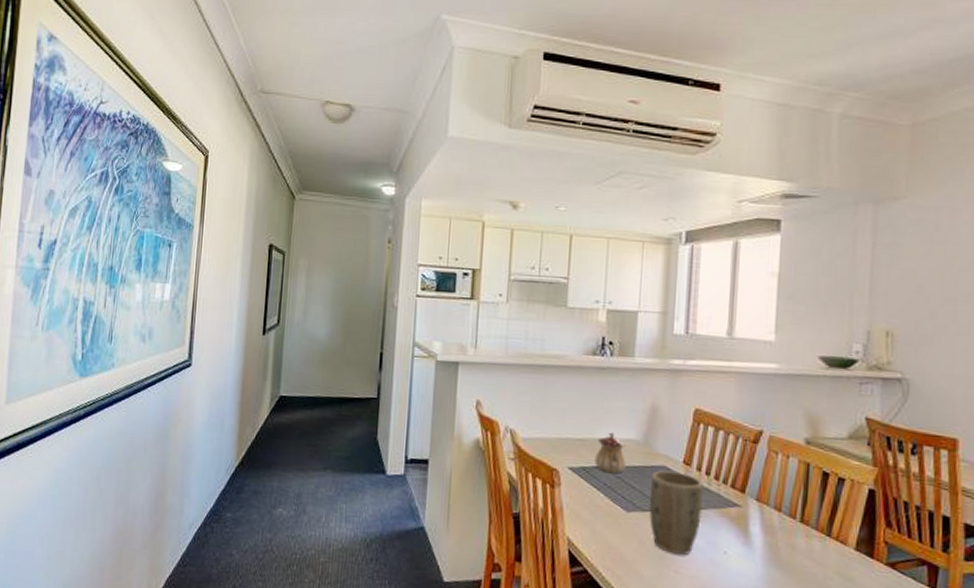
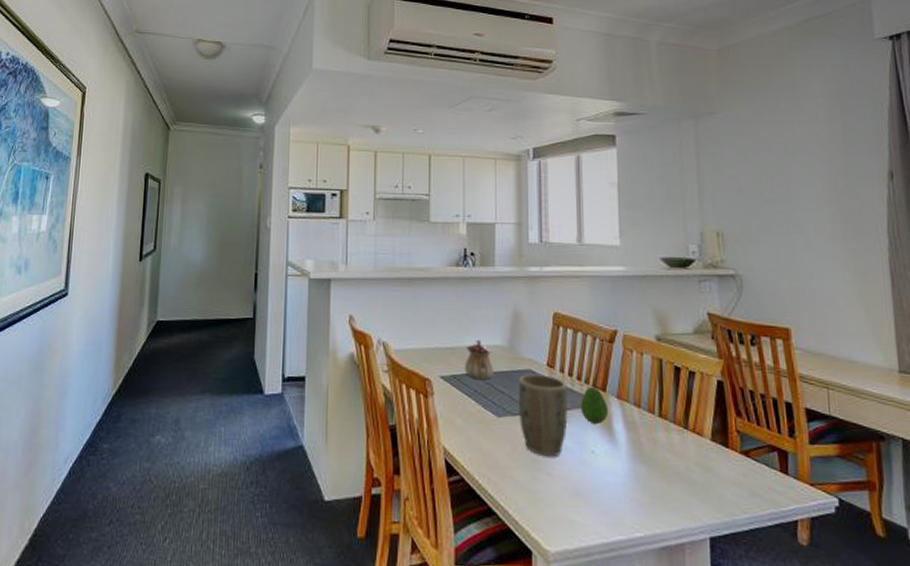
fruit: none [716,487,746,526] -> present [581,386,609,425]

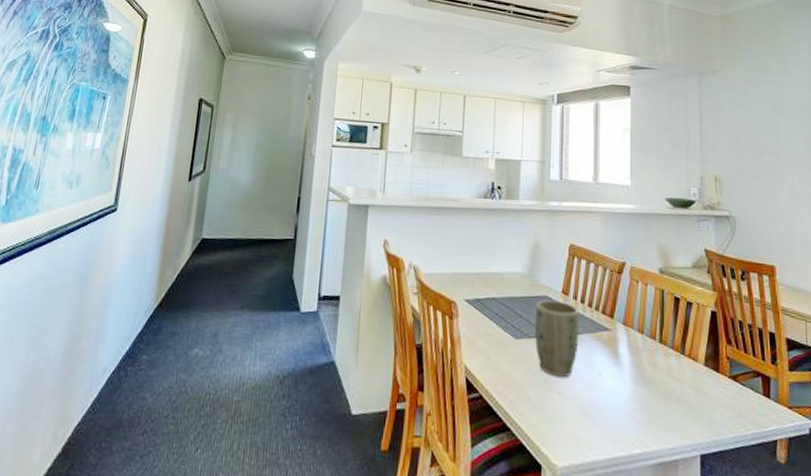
teapot: present [464,339,494,380] -> none [487,266,514,305]
fruit: present [581,386,609,425] -> none [591,313,615,349]

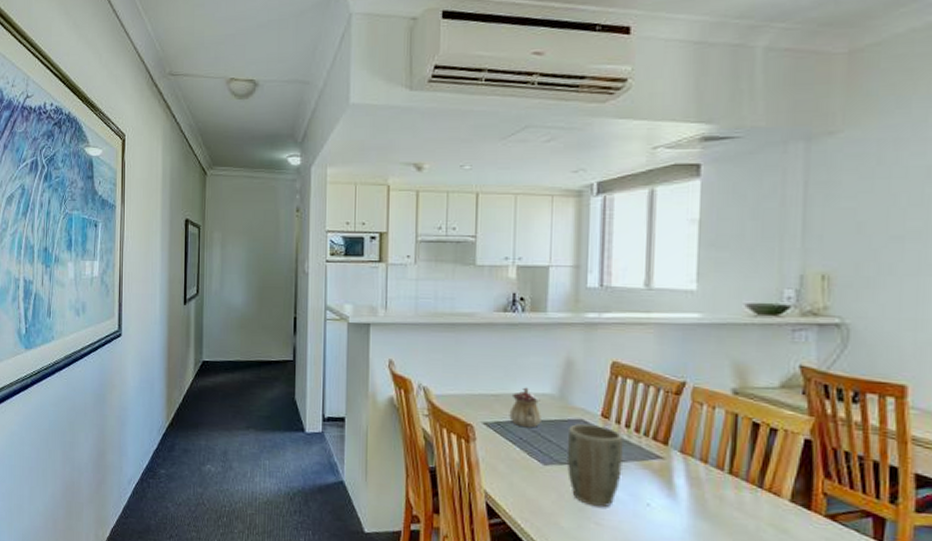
teapot: none [487,266,514,305] -> present [509,387,541,428]

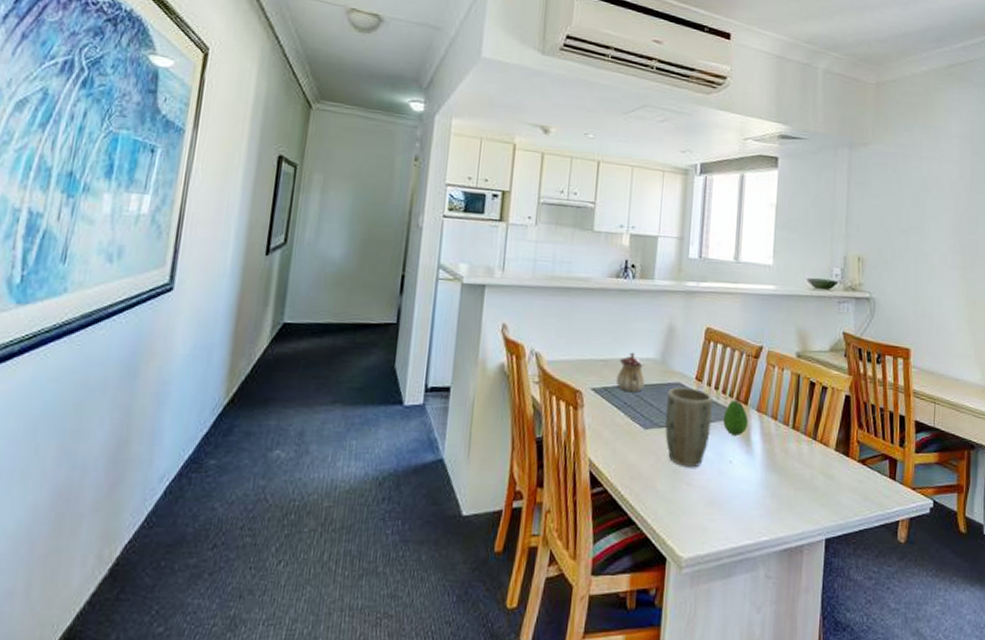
fruit: none [638,439,670,479] -> present [723,399,749,437]

